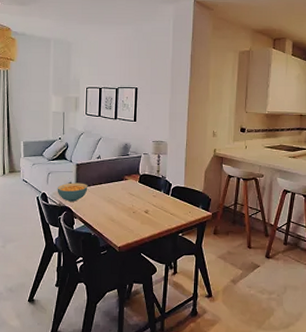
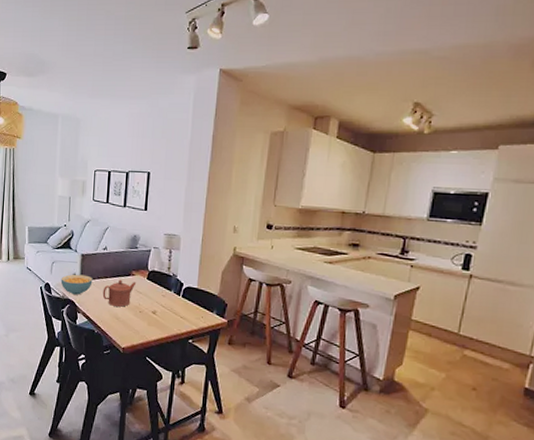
teapot: none [98,184,129,209] -> present [102,279,137,307]

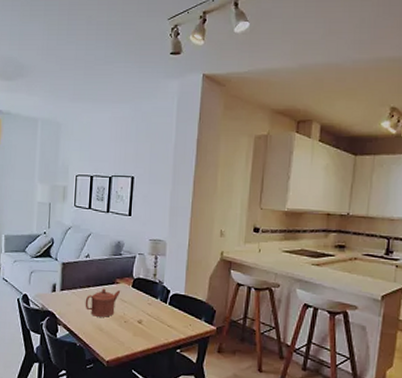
cereal bowl: present [61,274,93,295] -> none [40,284,74,306]

